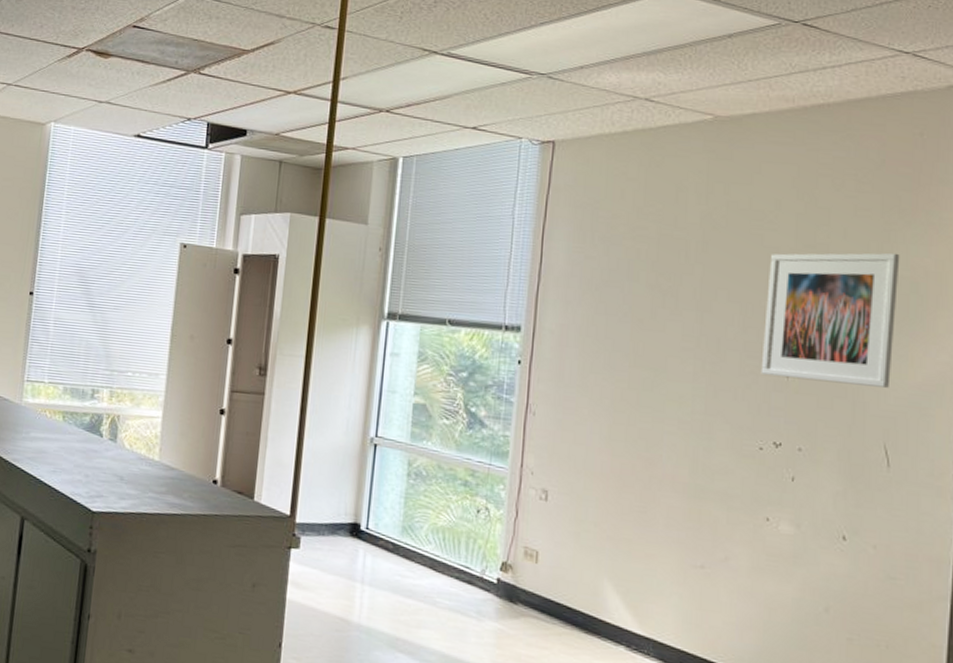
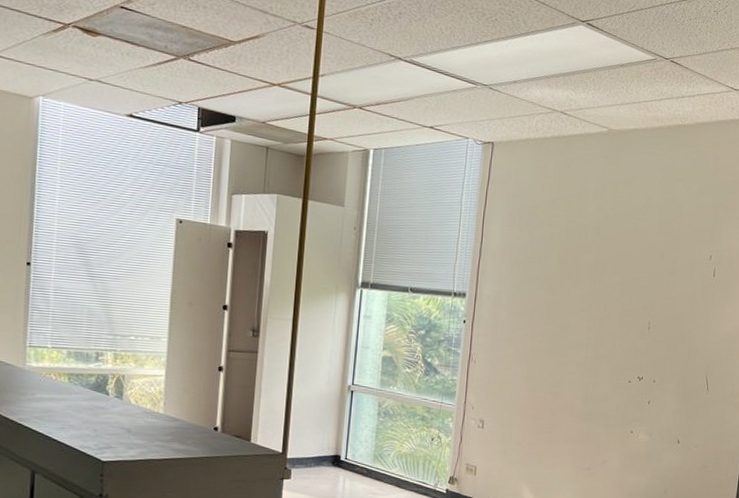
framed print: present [760,252,900,388] -> none [632,237,723,336]

